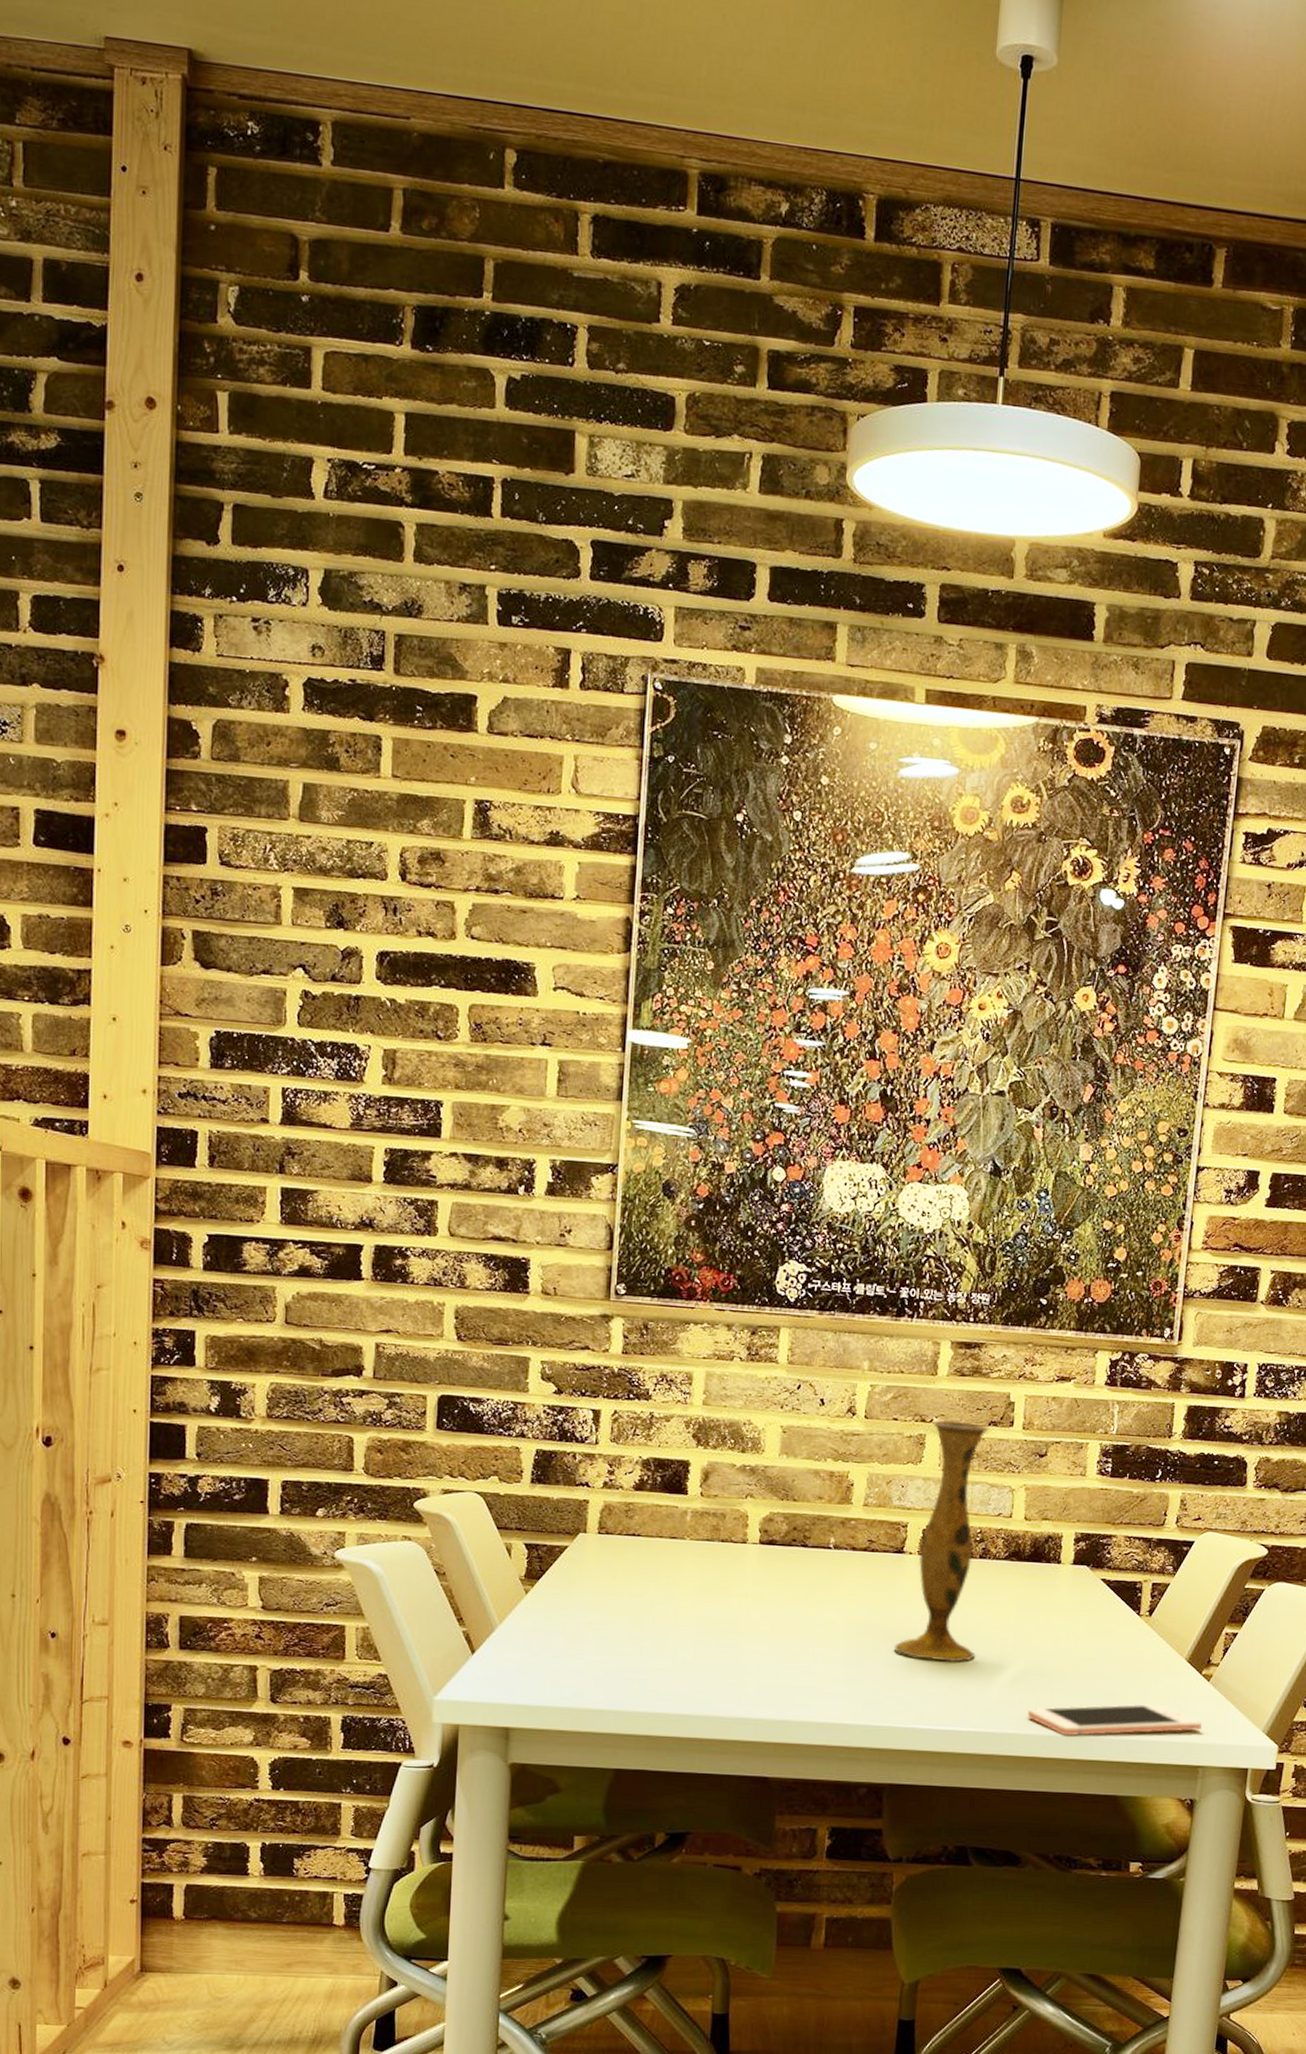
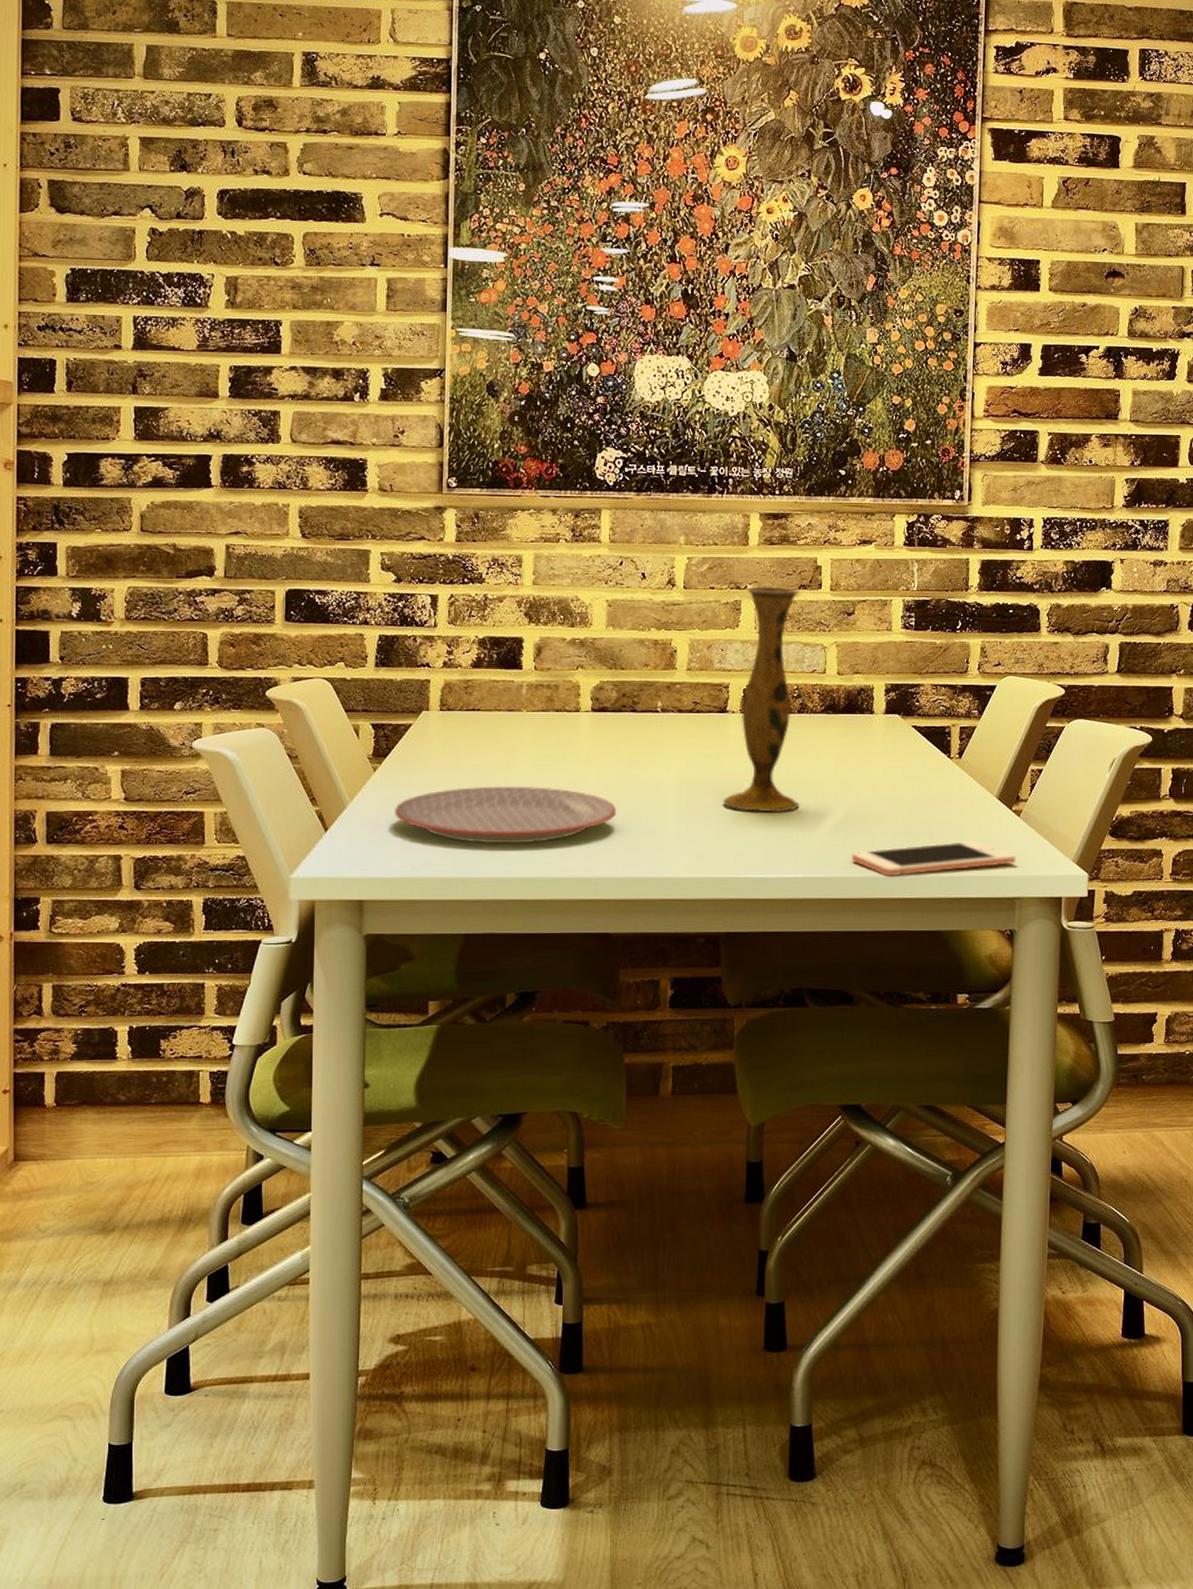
plate: none [546,1616,780,1679] -> present [395,786,616,844]

